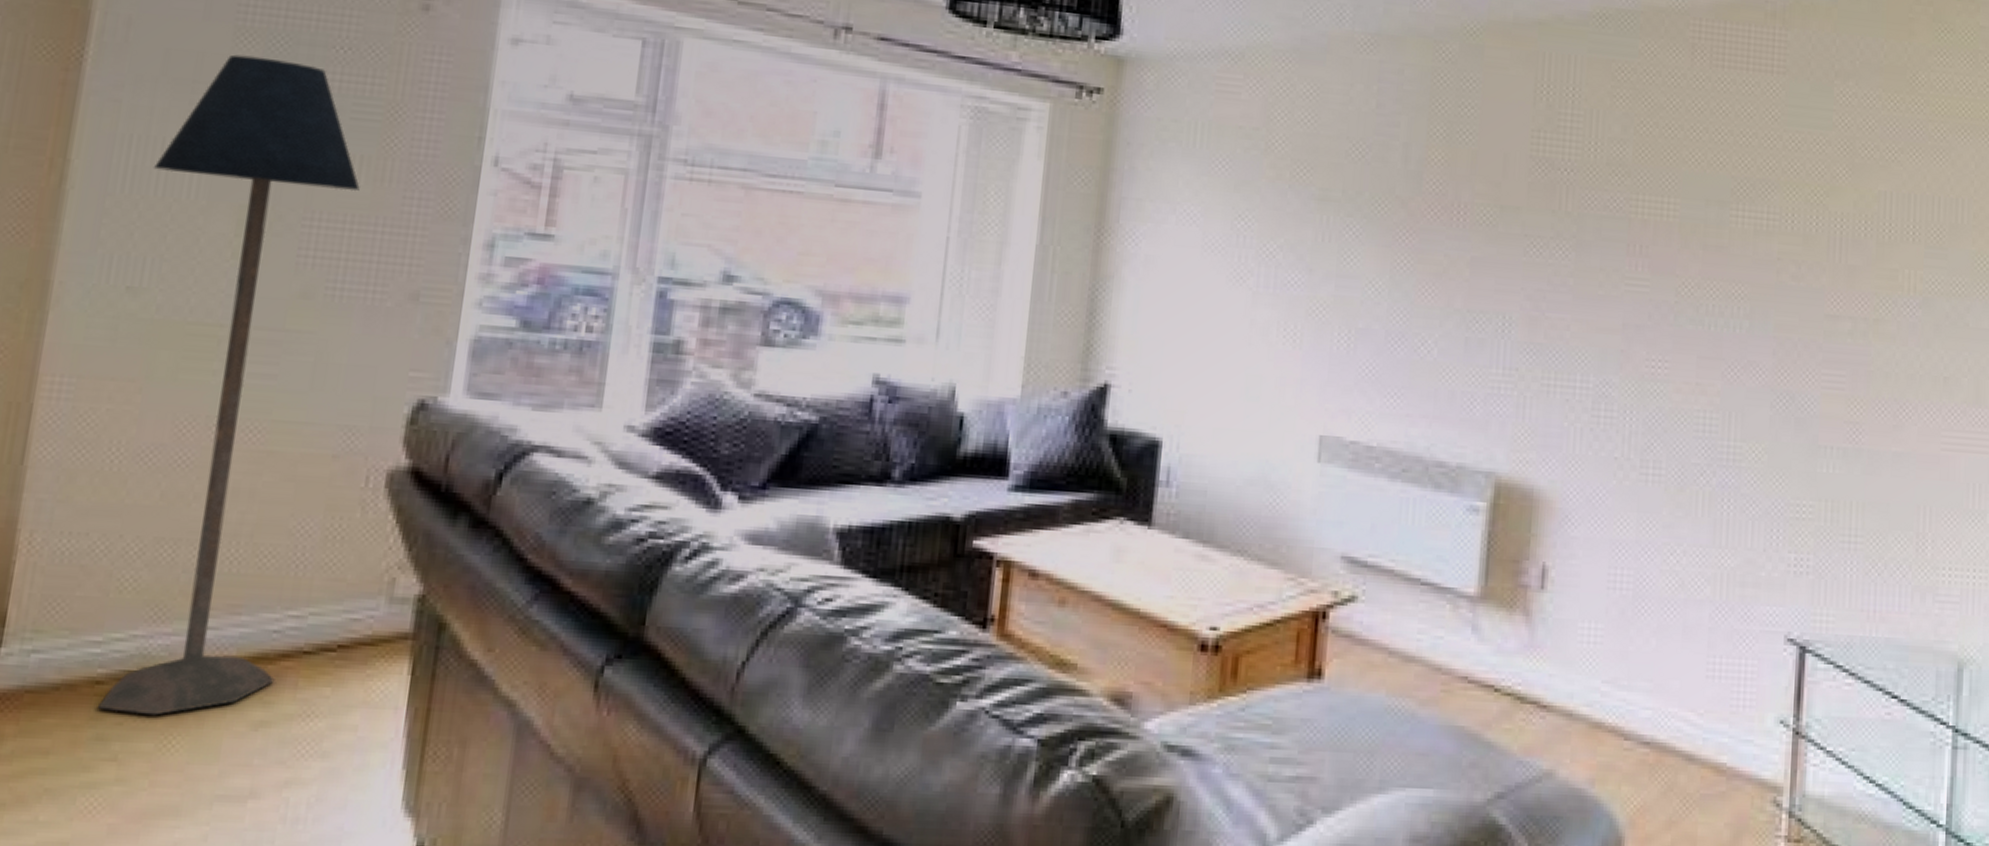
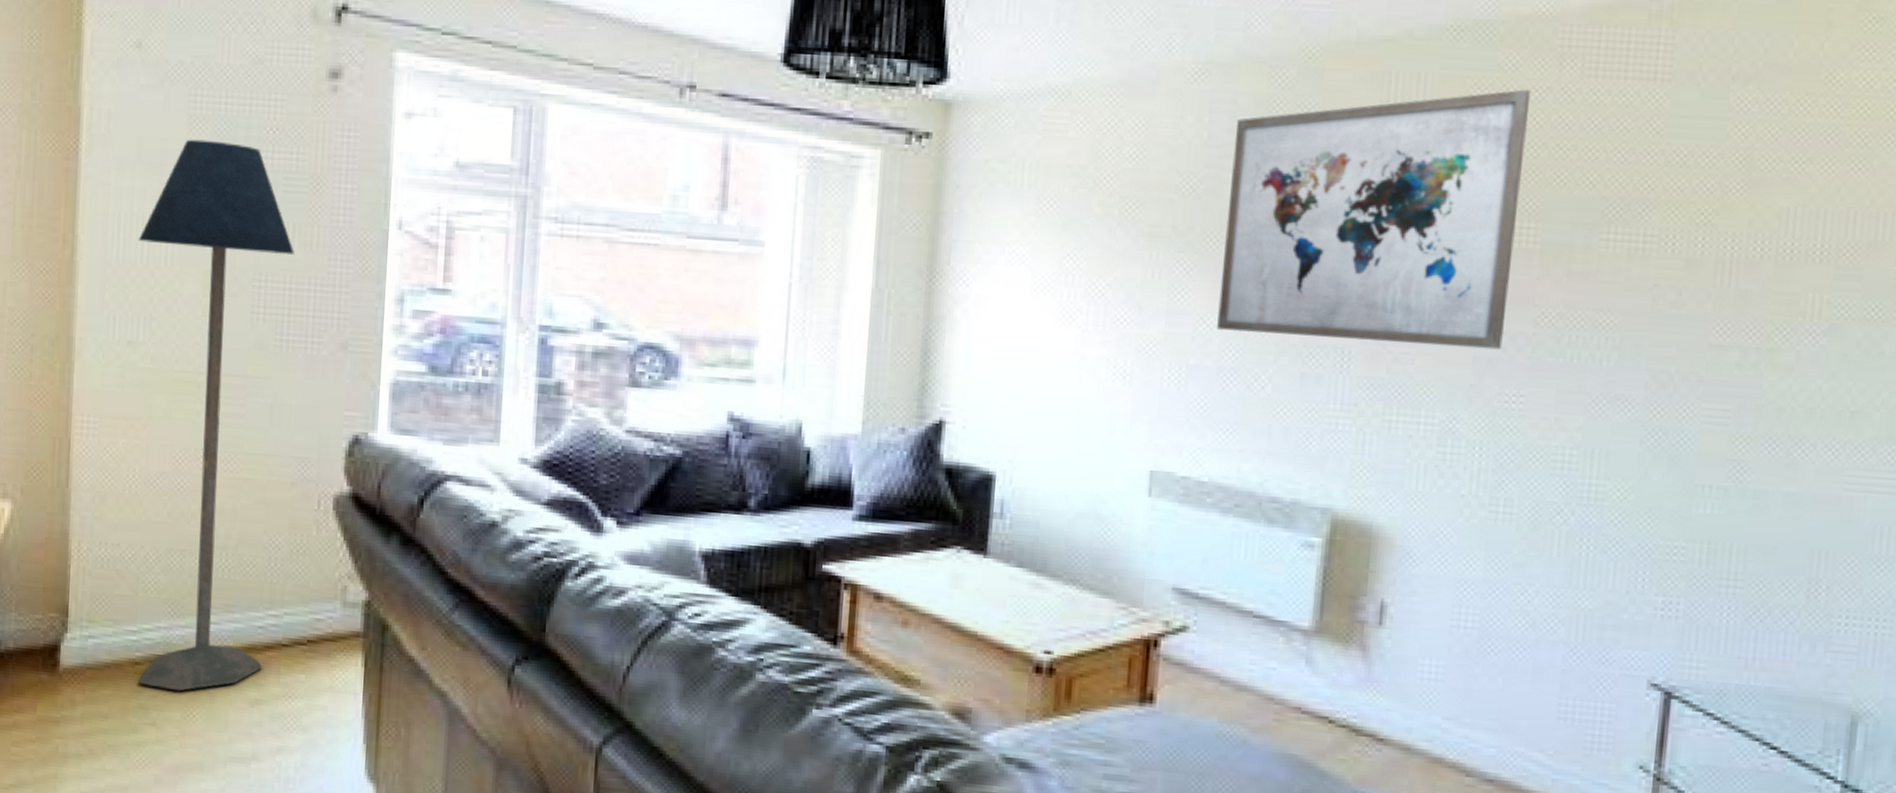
wall art: none [1385,75,1668,317] -> present [1217,89,1531,350]

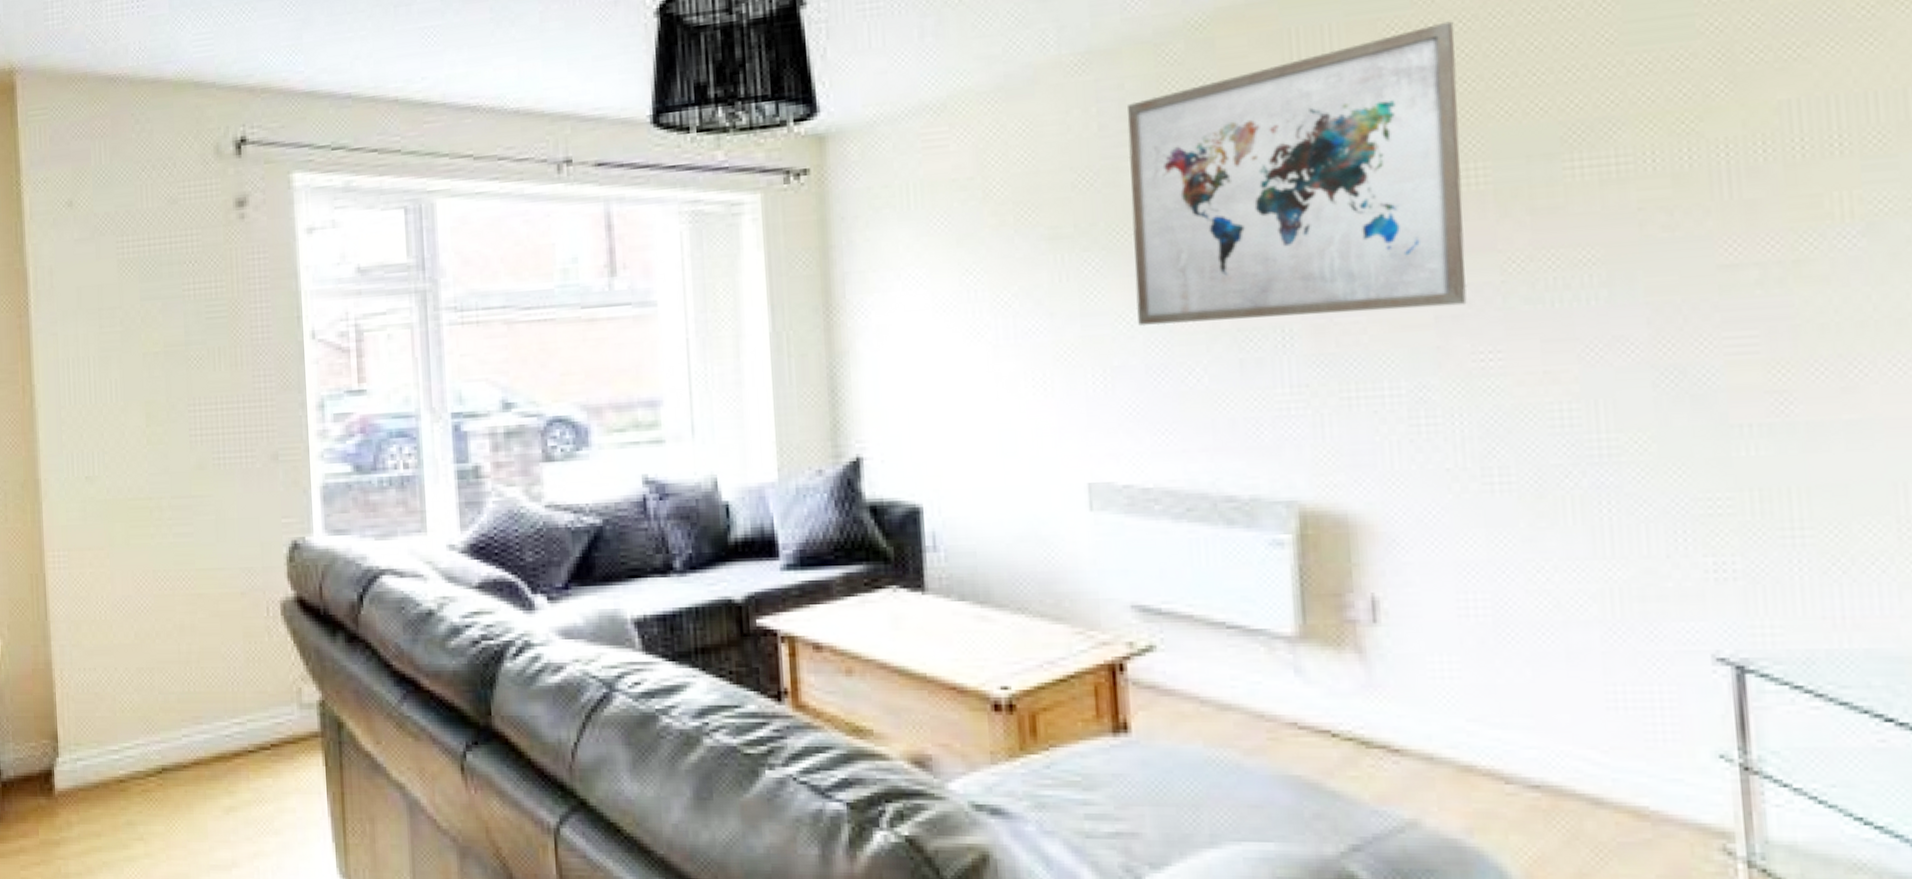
floor lamp: present [138,139,294,691] -> none [85,280,233,805]

